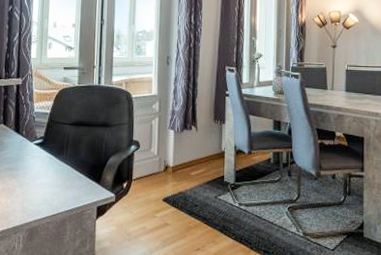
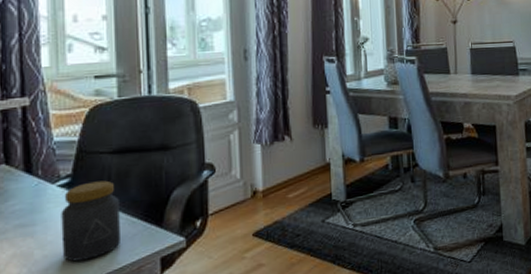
jar: none [33,144,73,200] -> present [61,180,120,262]

